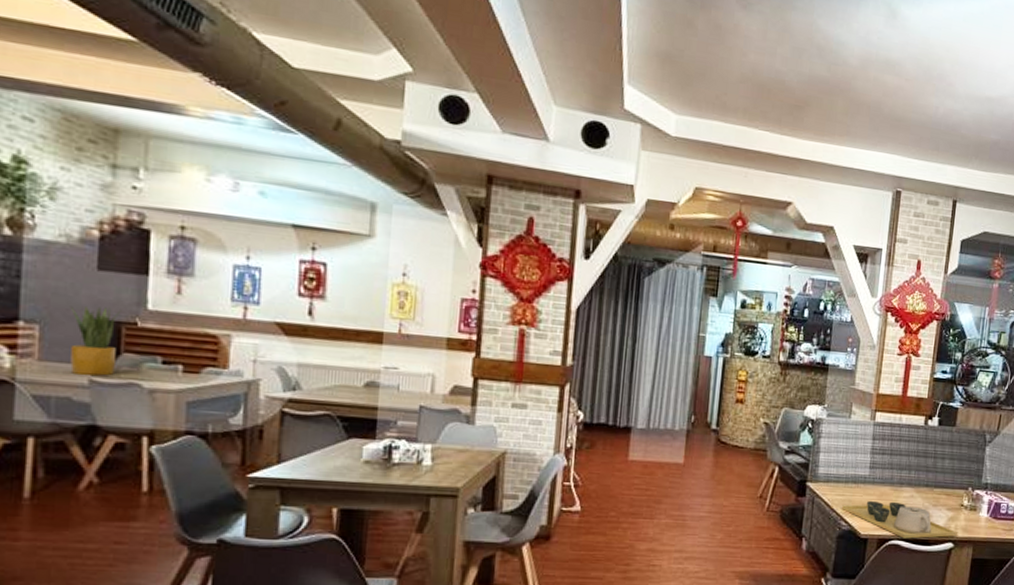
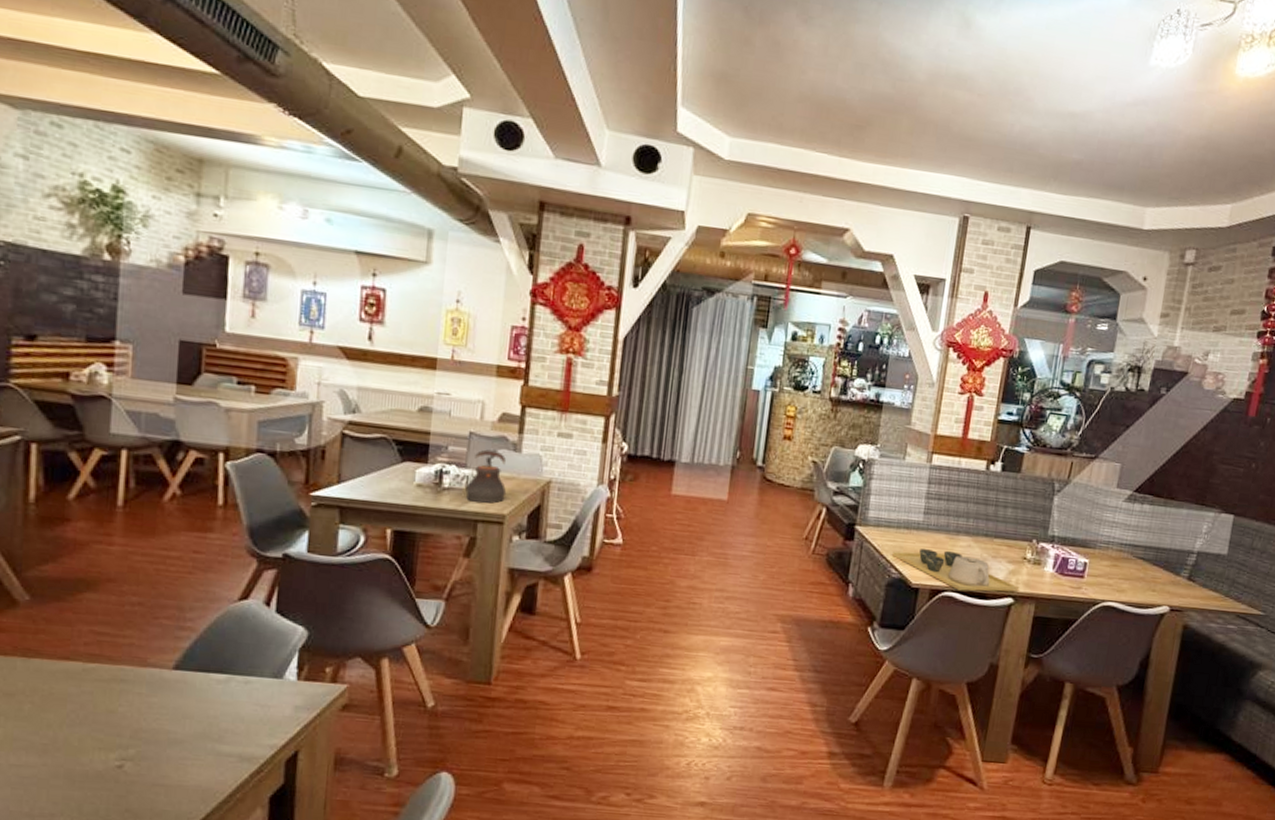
planter: present [70,305,122,377] -> none [158,327,203,395]
teapot: none [417,423,460,478] -> present [465,449,507,504]

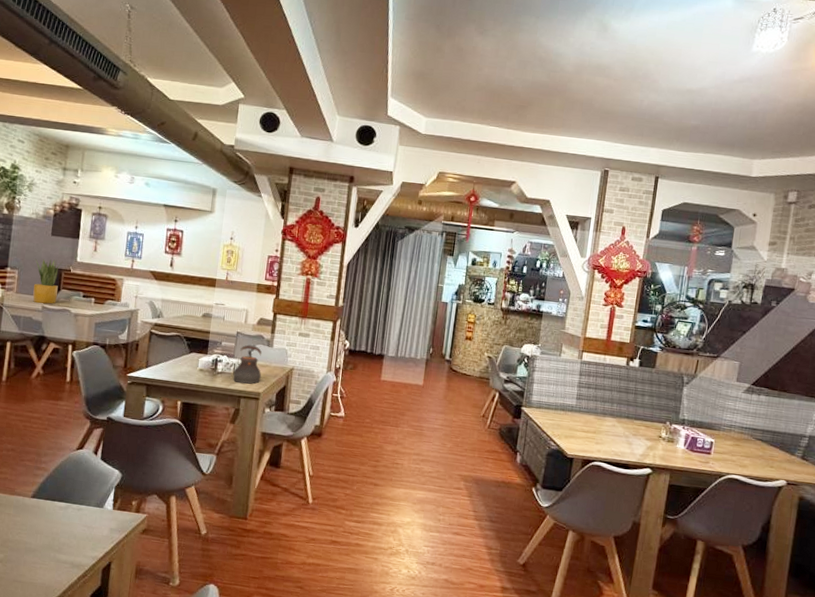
planter: none [158,327,203,395] -> present [33,258,63,304]
tea set: present [893,549,1018,592] -> none [552,427,655,464]

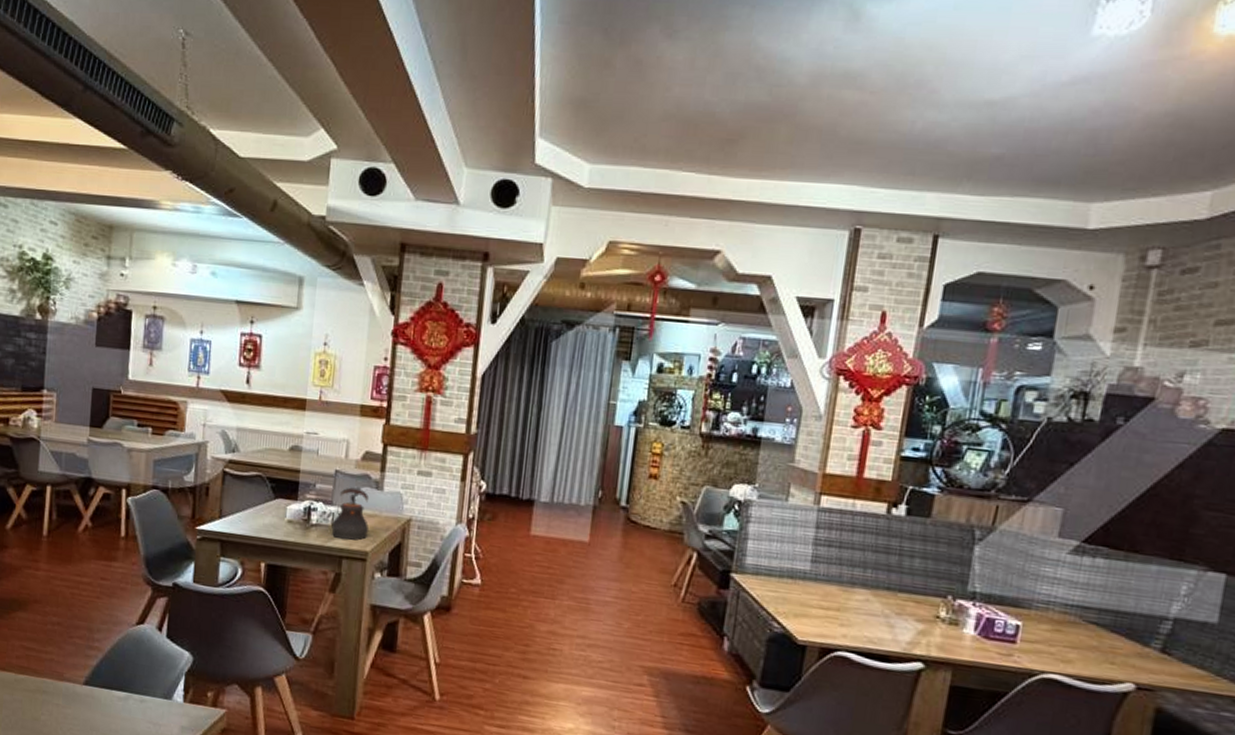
planter: present [33,258,63,304] -> none [75,376,111,436]

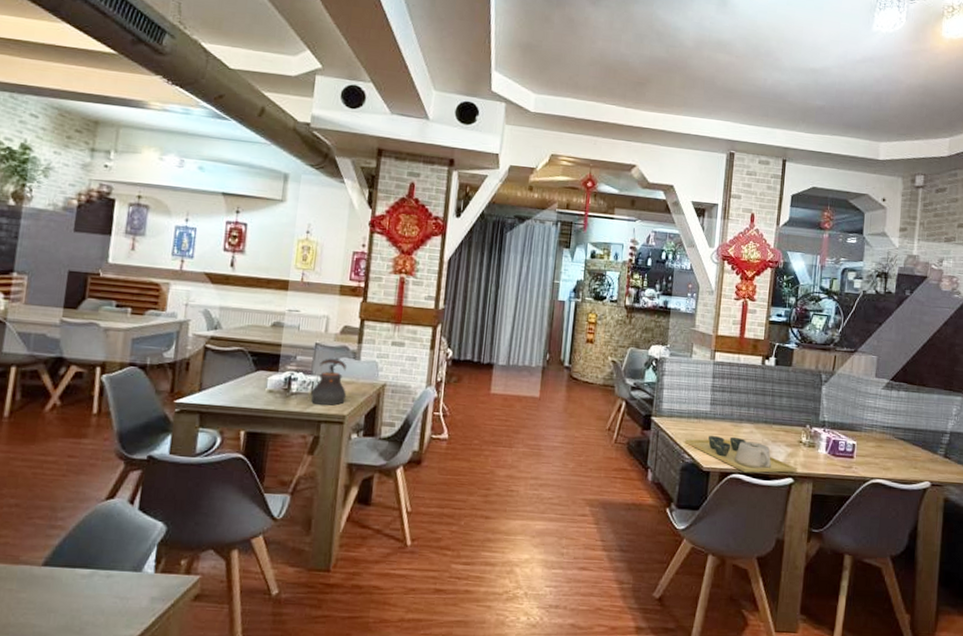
tea set: none [774,601,930,656] -> present [685,436,797,473]

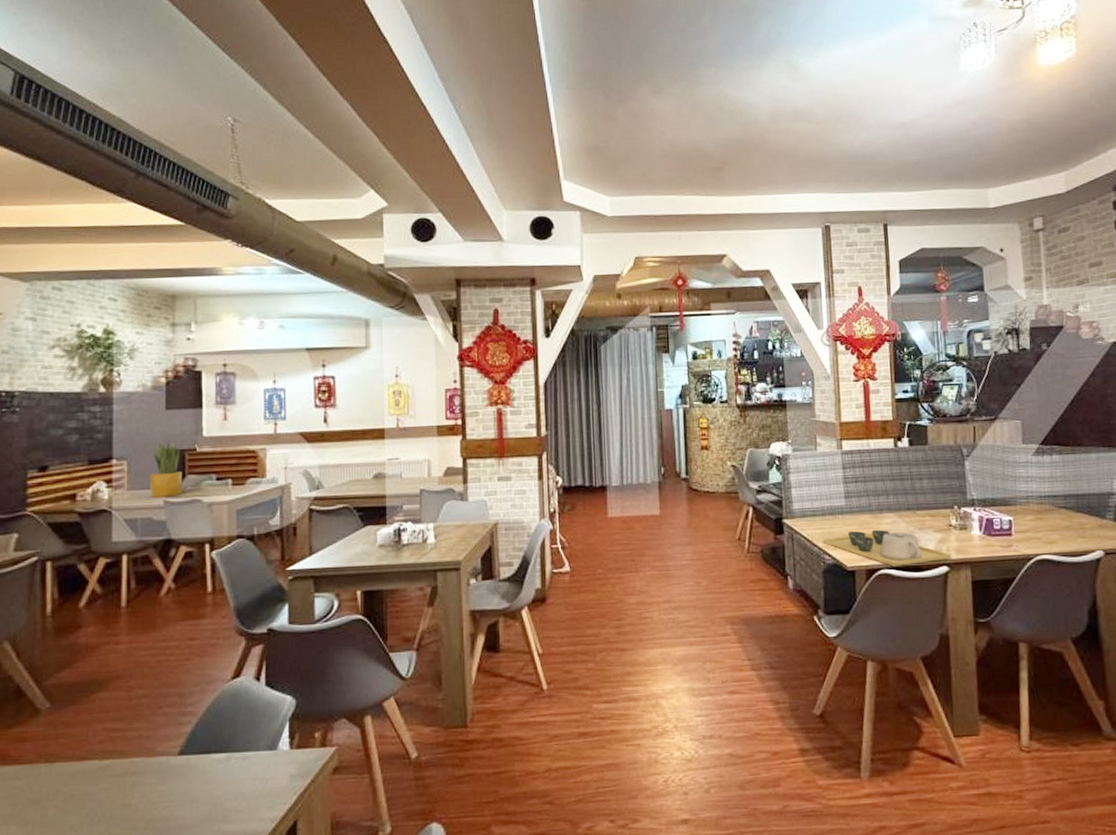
planter: none [47,260,89,317] -> present [148,439,185,499]
teapot: present [311,358,347,406] -> none [423,502,460,554]

